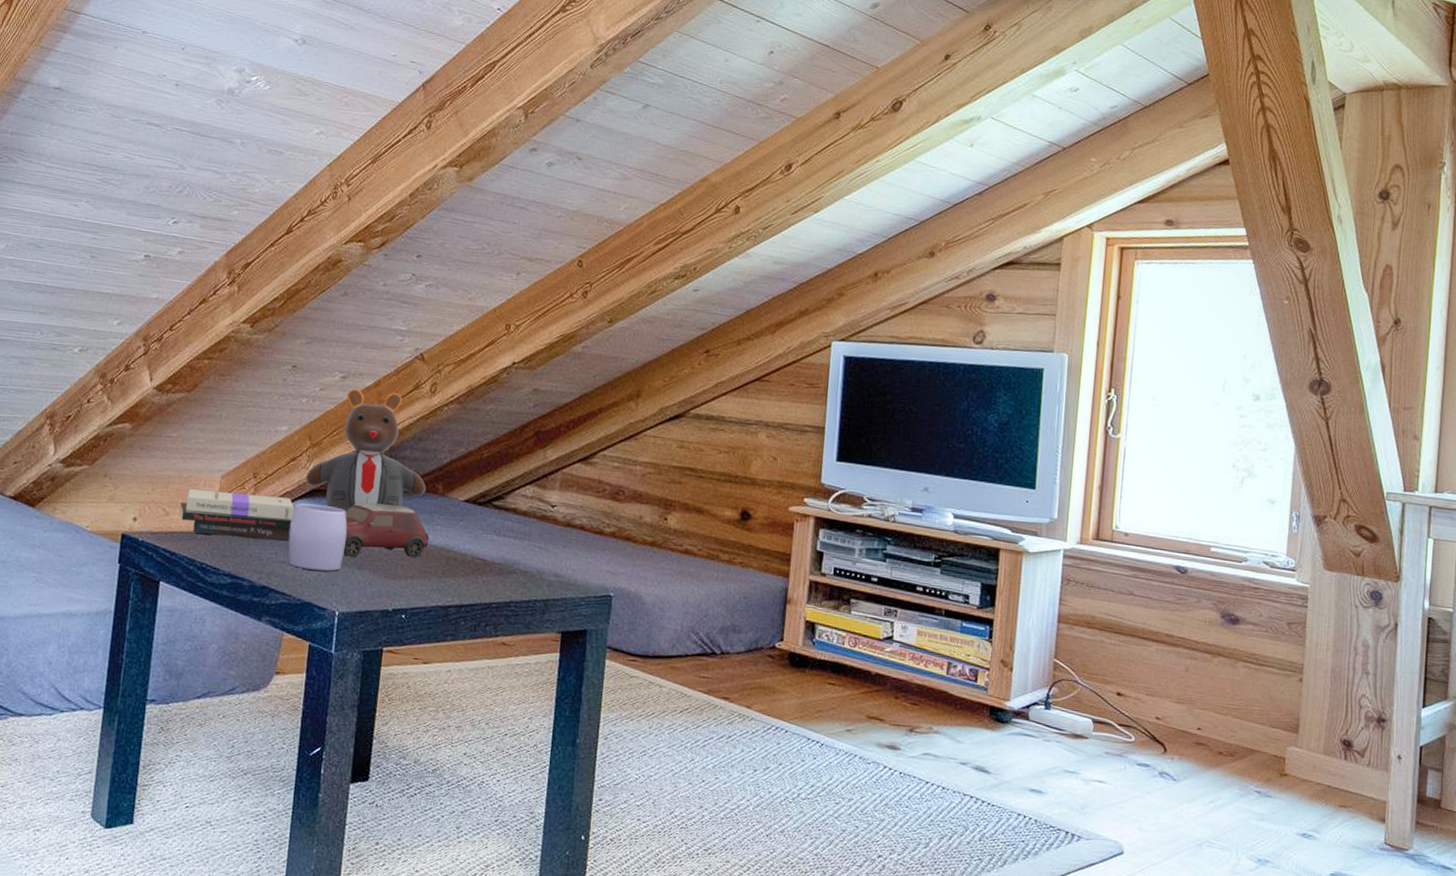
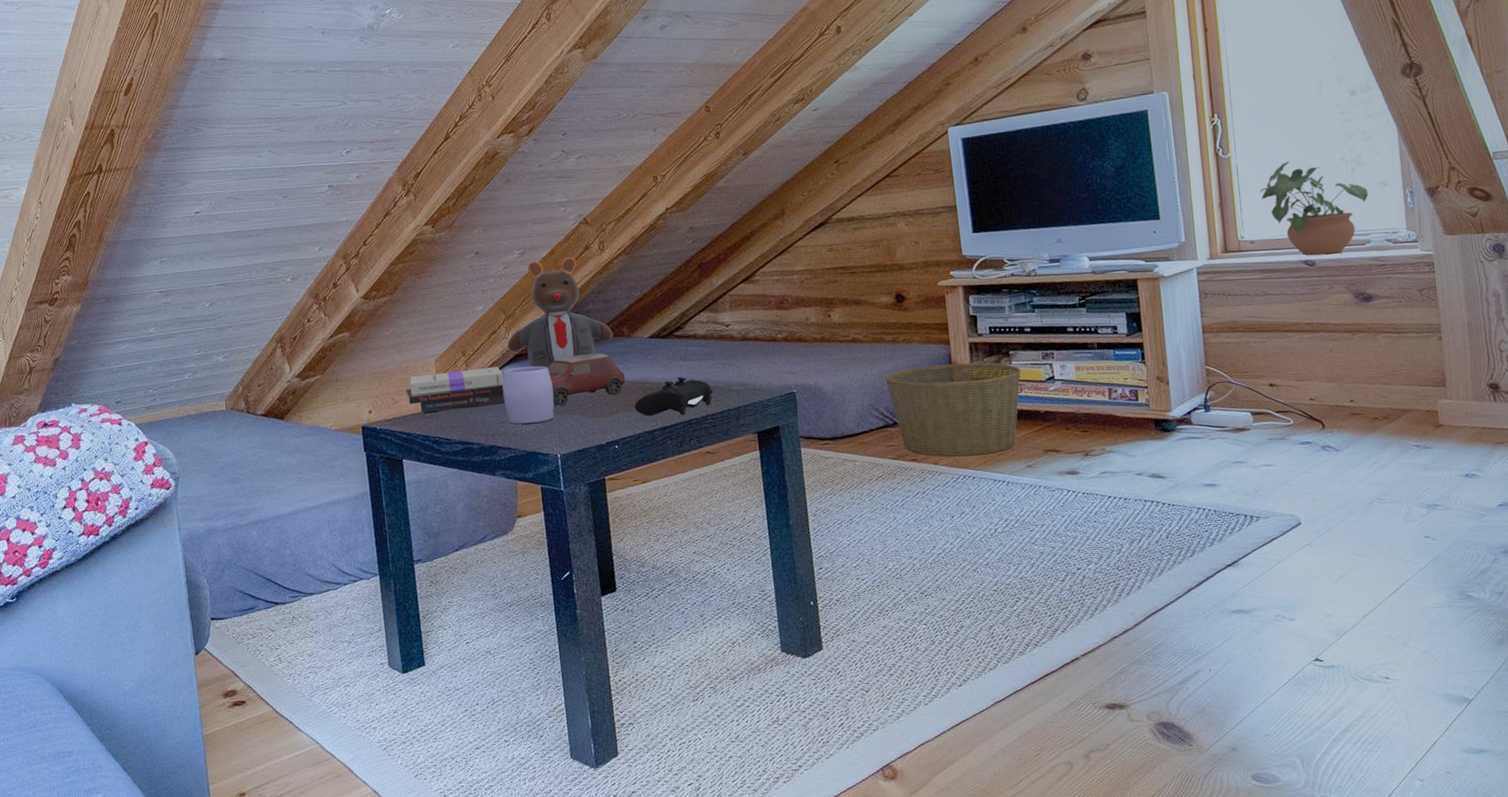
game controller: none [432,551,523,597] -> present [634,376,713,416]
basket: none [712,595,859,709] -> present [885,363,1021,457]
potted plant: none [1142,455,1255,567] -> present [1259,161,1369,256]

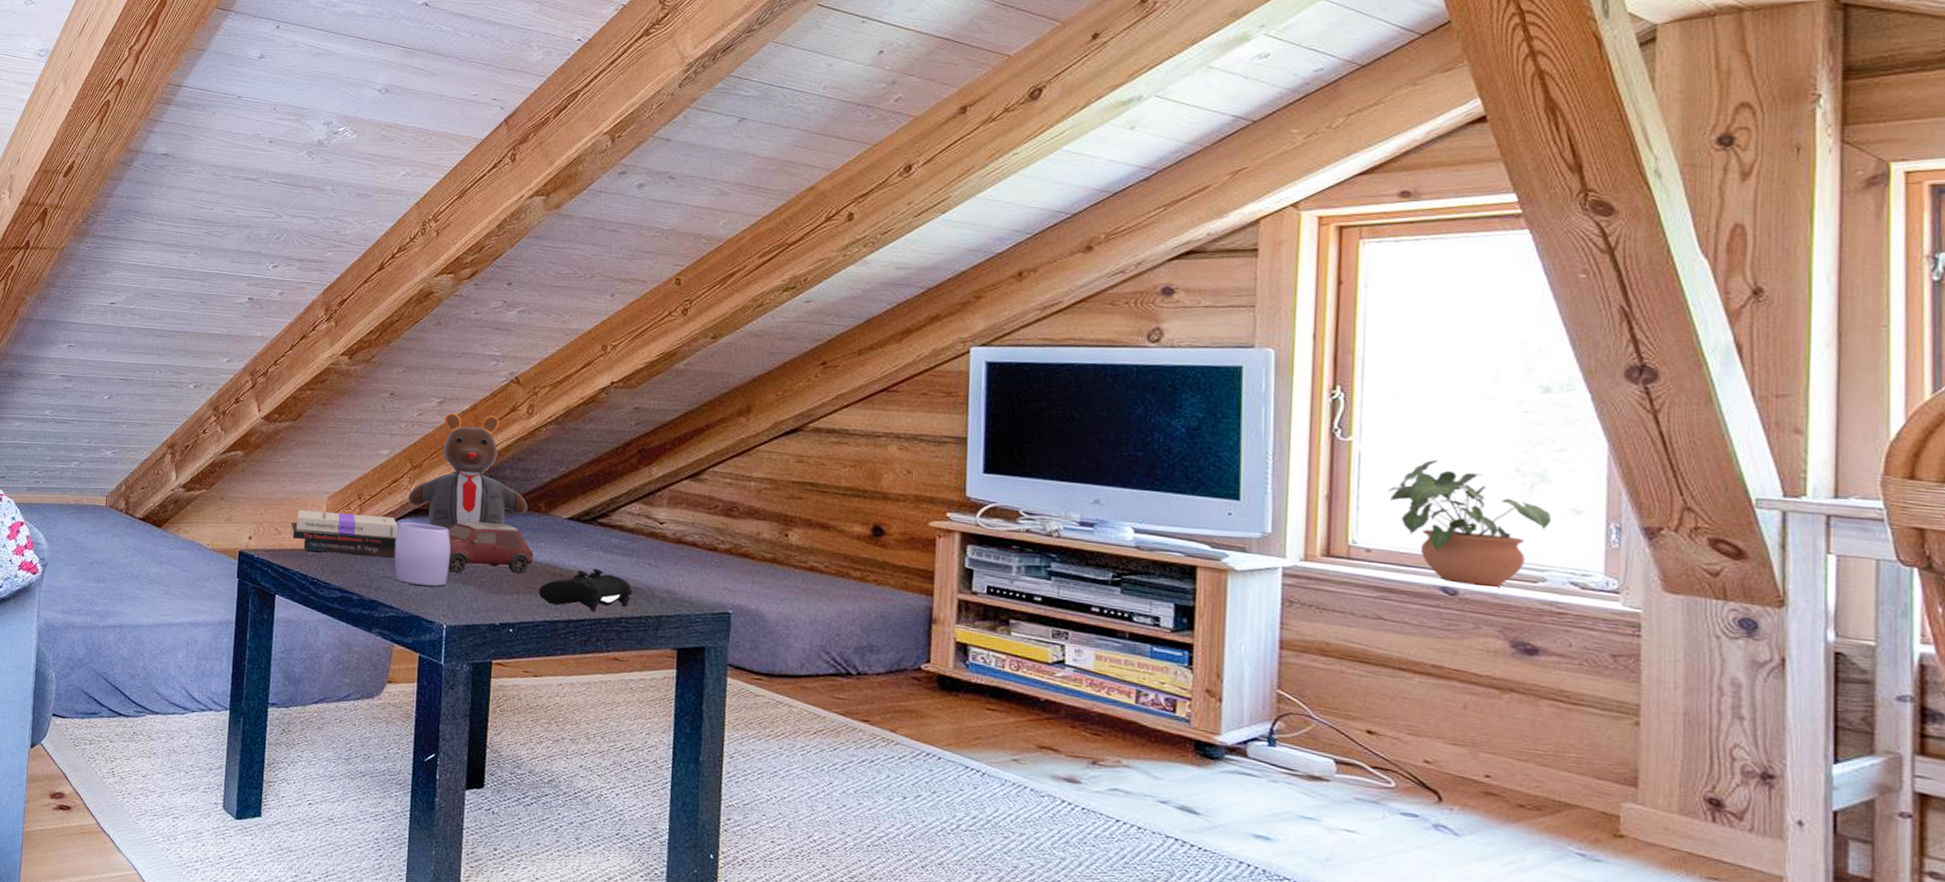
basket: present [885,363,1021,457] -> none [844,613,1021,735]

